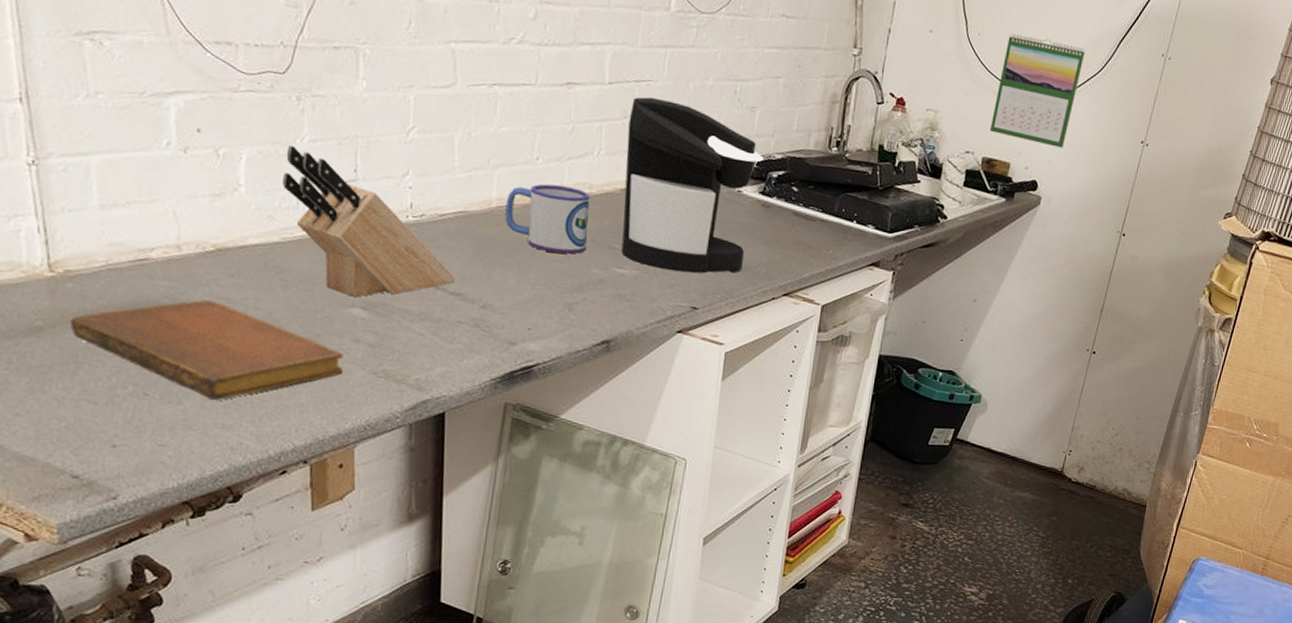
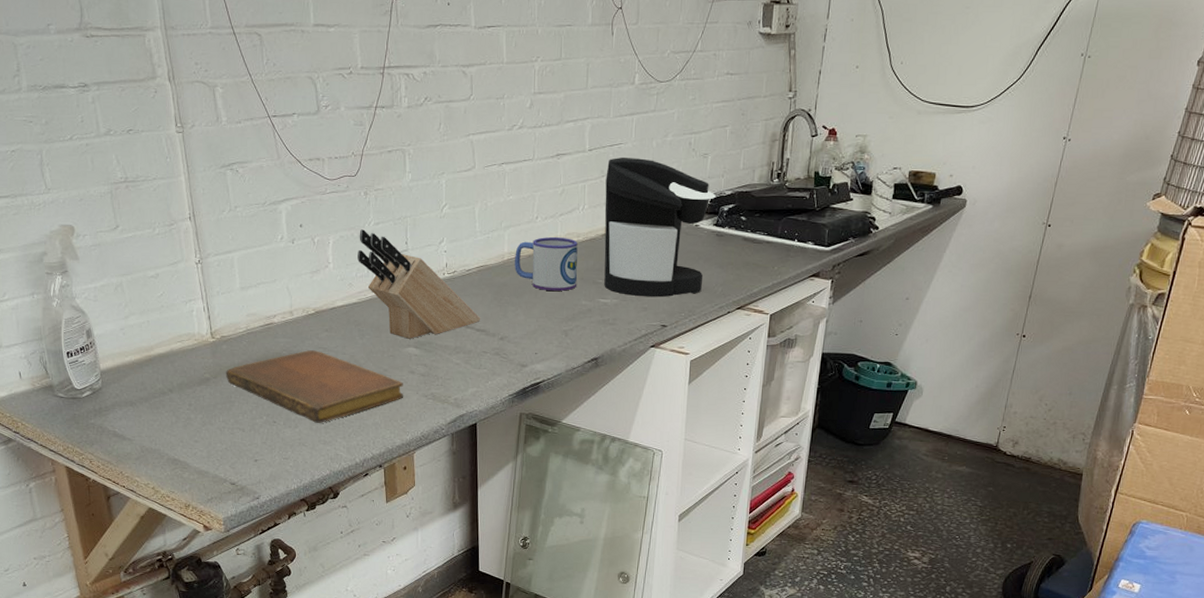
calendar: present [989,33,1086,148] -> none [914,57,1004,154]

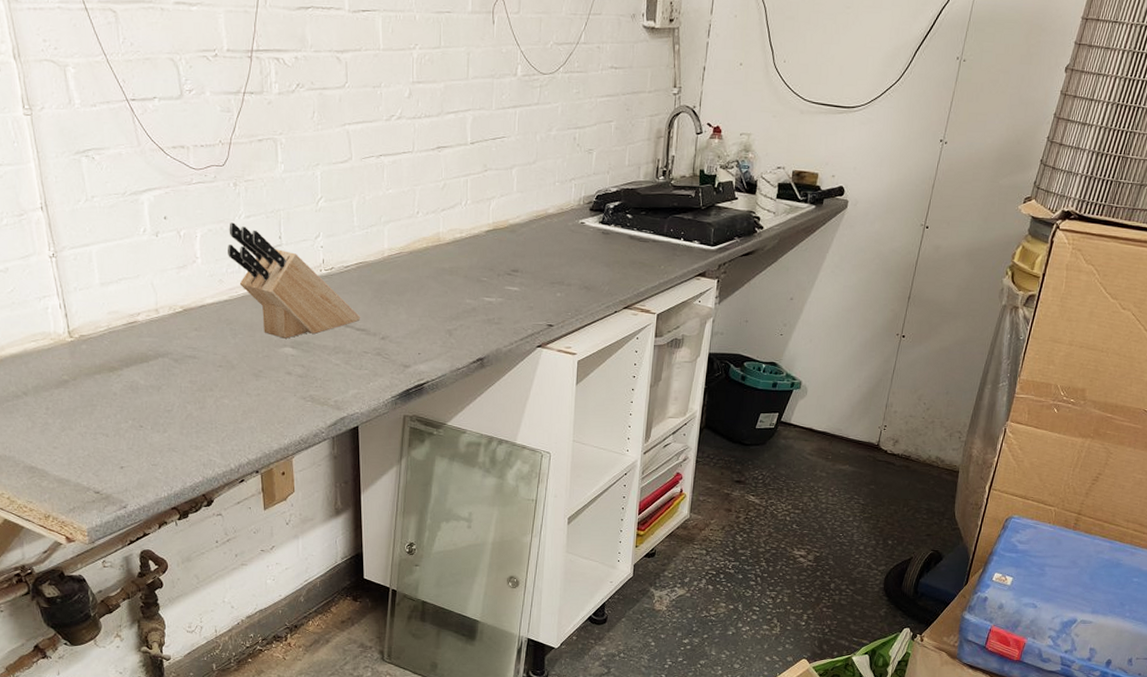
notebook: present [226,350,404,423] -> none [86,350,281,427]
mug: present [515,237,578,291] -> none [395,233,461,289]
coffee maker: present [604,157,716,298] -> none [488,151,601,297]

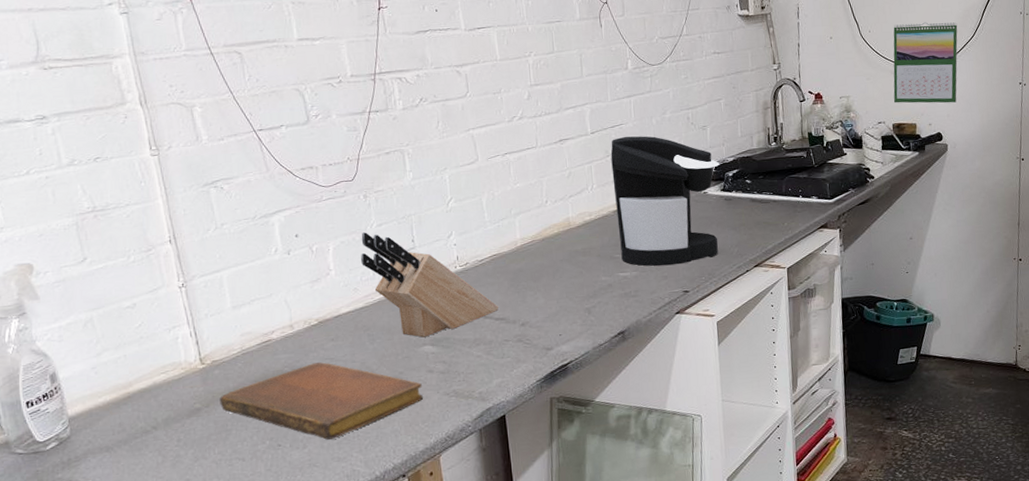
notebook: none [86,350,281,427] -> present [219,362,424,440]
coffee maker: none [488,151,601,297] -> present [610,136,719,266]
calendar: none [798,56,884,155] -> present [893,22,958,103]

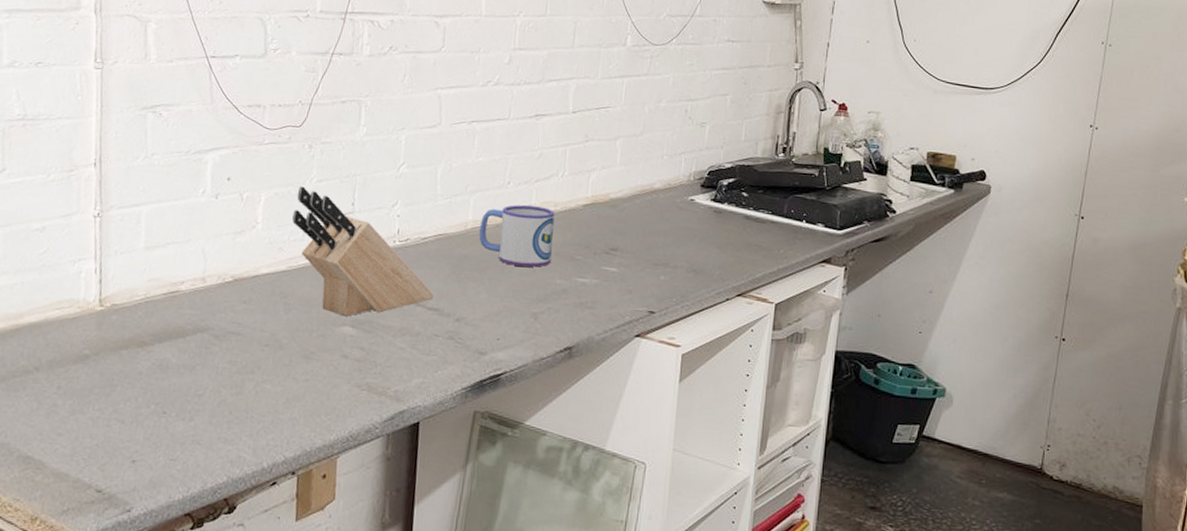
notebook: present [219,362,424,440] -> none [110,325,333,416]
mug: none [528,218,594,271] -> present [479,205,555,267]
coffee maker: present [610,136,719,266] -> none [583,121,714,280]
calendar: present [893,22,958,103] -> none [932,36,1023,138]

